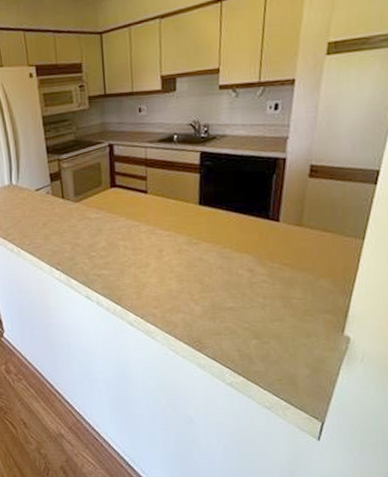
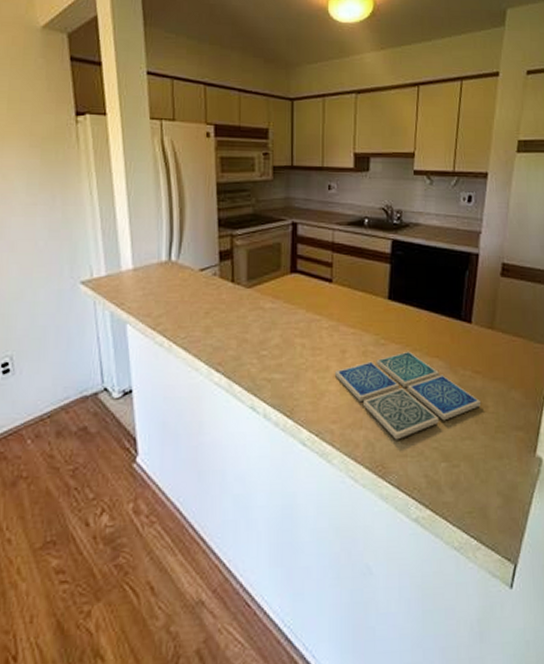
drink coaster: none [153,248,290,322] -> present [334,351,482,440]

